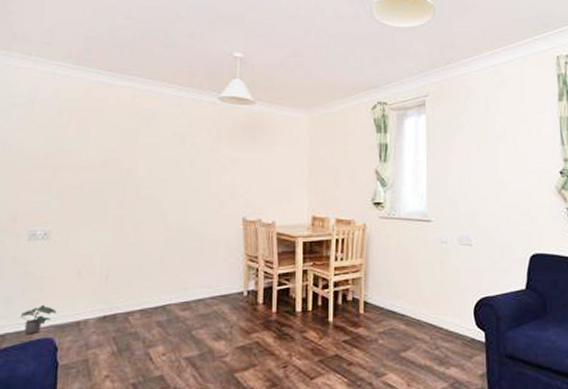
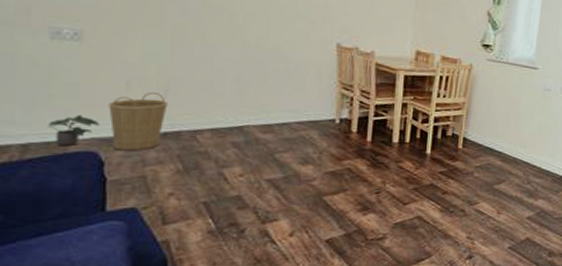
basket: none [64,278,108,336] -> present [108,91,168,151]

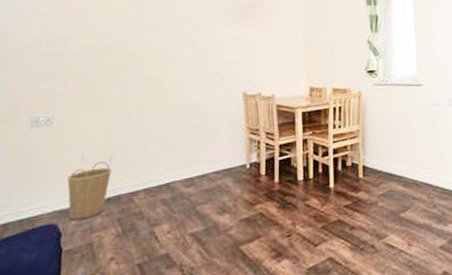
potted plant: present [48,114,100,147] -> none [22,190,61,223]

